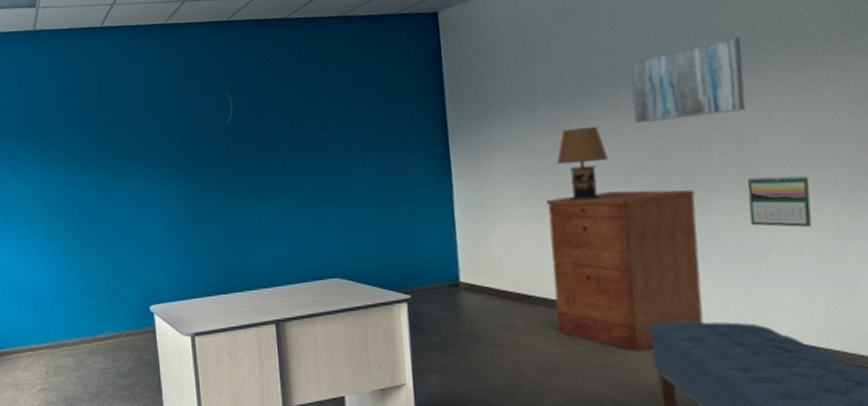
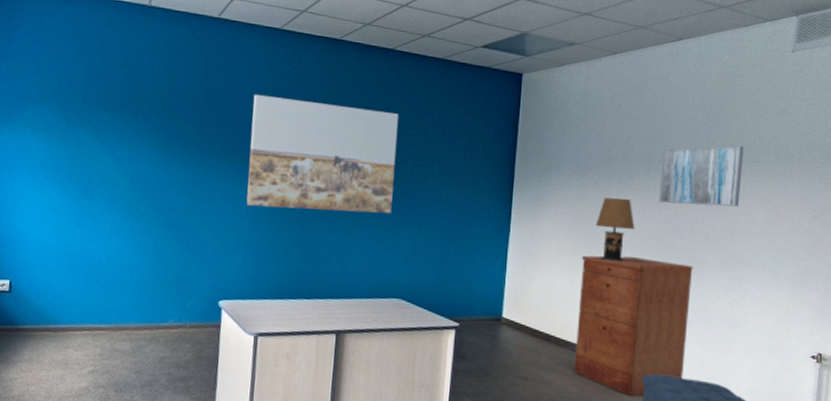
wall art: none [149,84,313,207] -> present [246,94,399,214]
calendar: present [747,175,812,228] -> none [728,262,774,311]

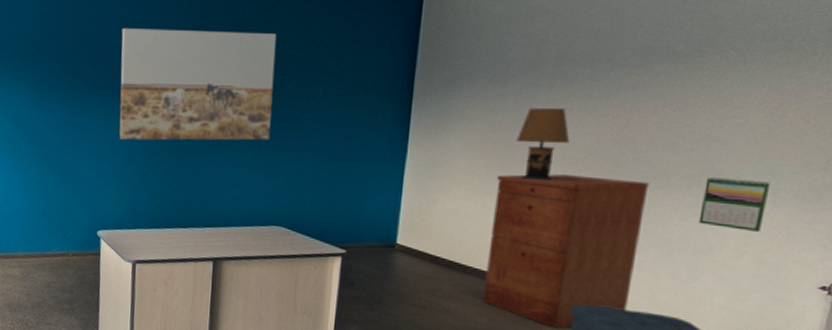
wall art: present [658,145,744,207] -> none [604,31,738,111]
calendar: none [728,262,774,311] -> present [698,176,771,233]

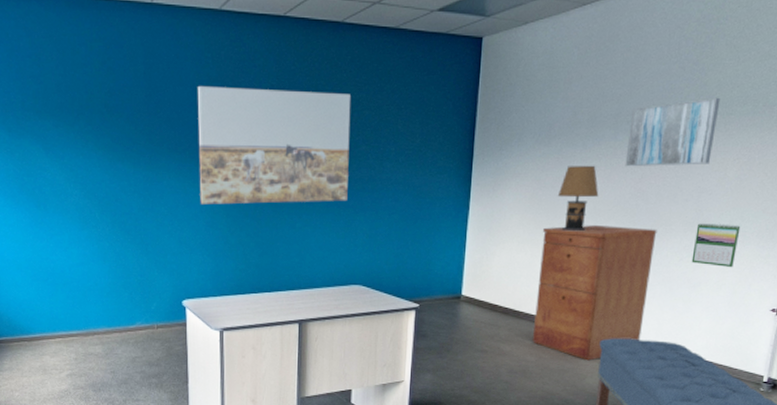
wall art: none [604,31,738,111] -> present [625,97,721,167]

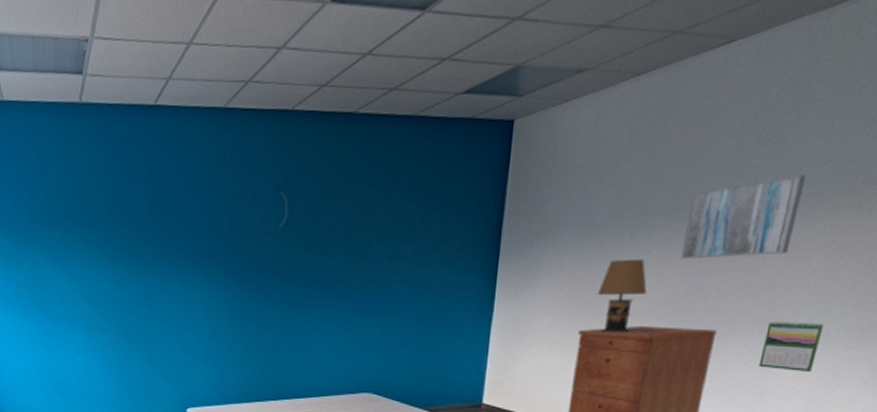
wall art: present [197,85,351,205] -> none [201,188,364,311]

